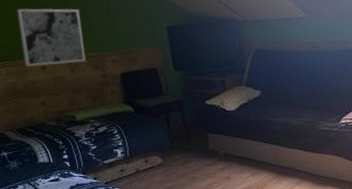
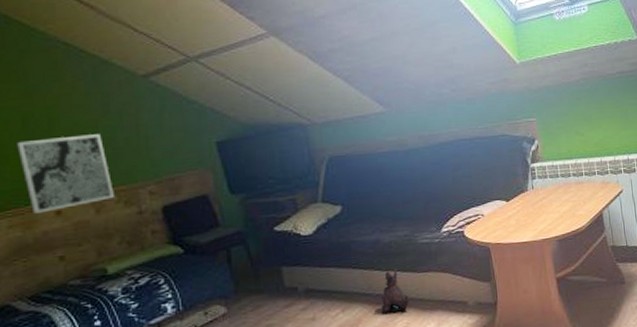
plush toy: none [283,148,307,182] -> present [381,269,410,314]

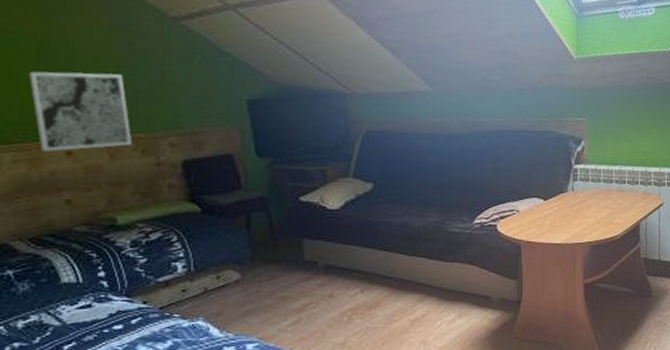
plush toy: present [381,269,410,314] -> none [402,255,433,299]

